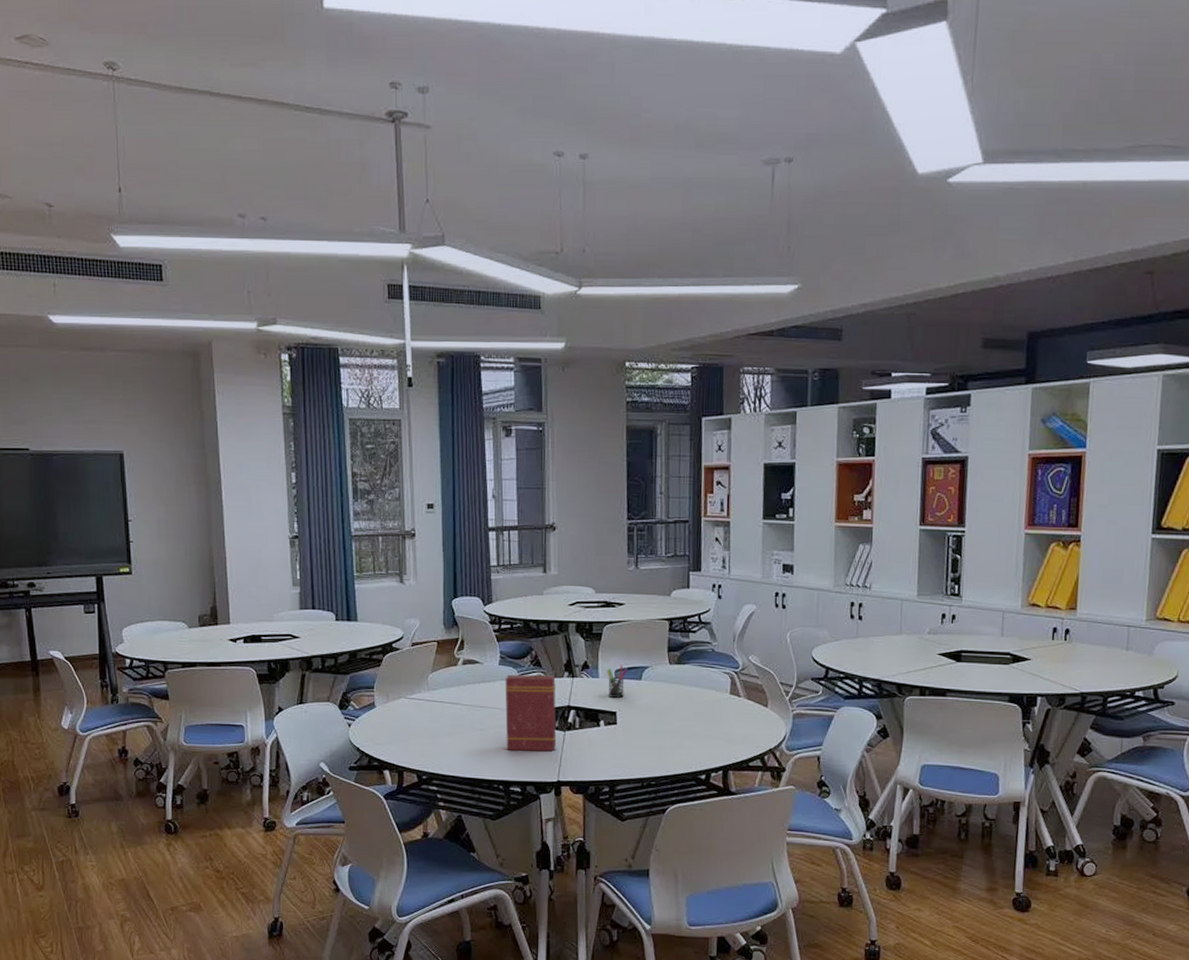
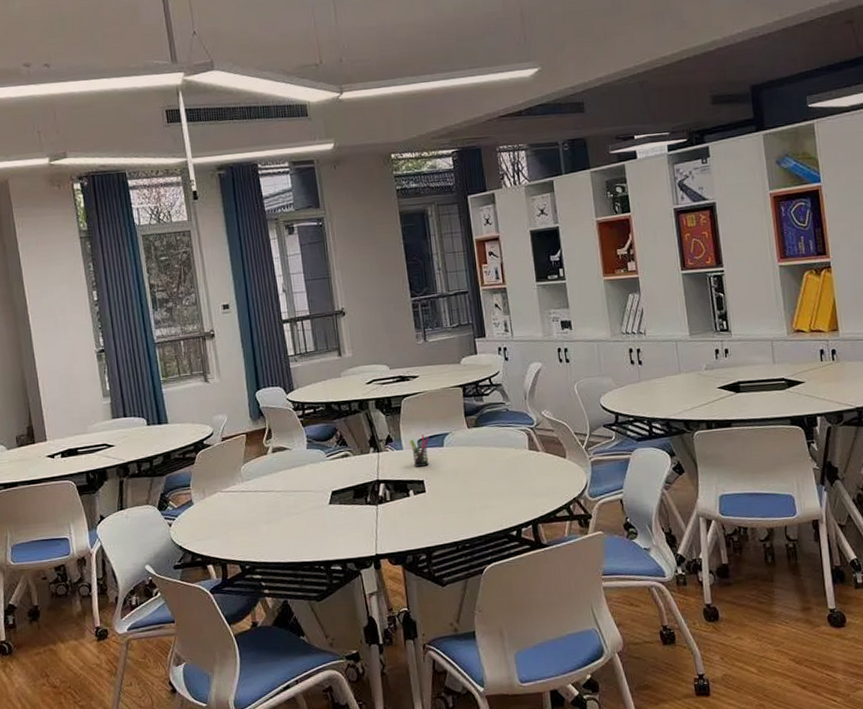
book: present [505,674,557,752] -> none [314,453,371,531]

